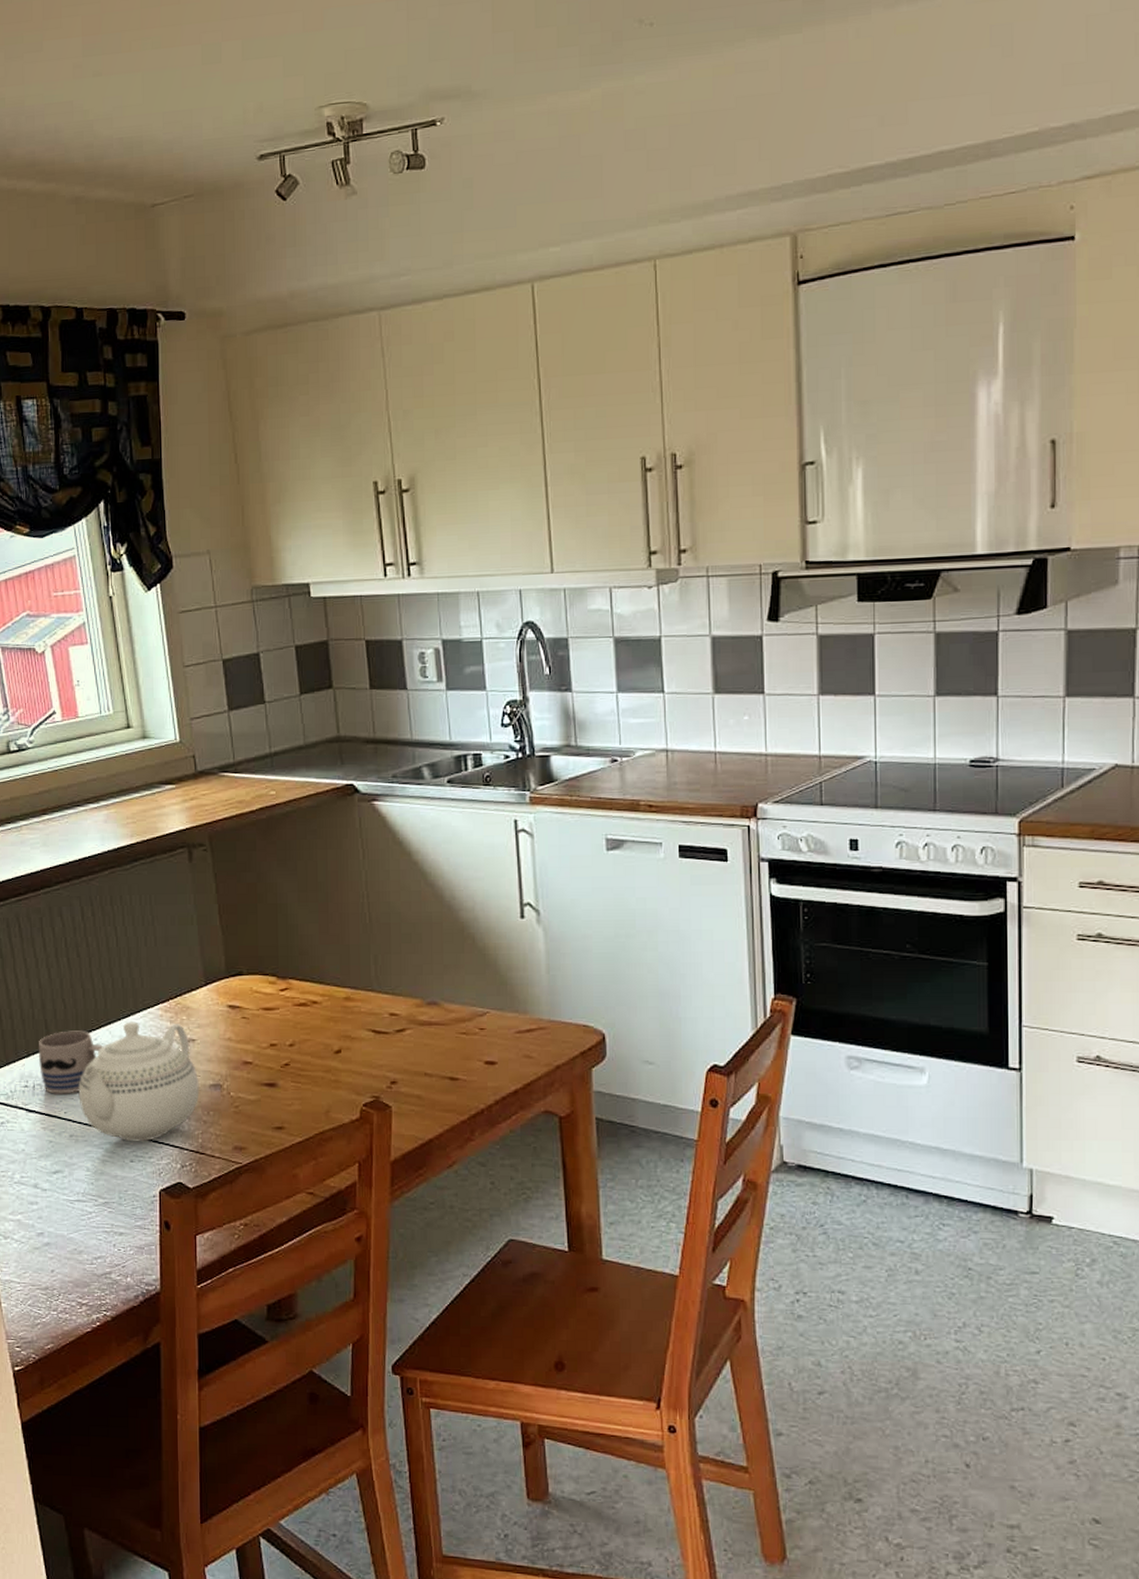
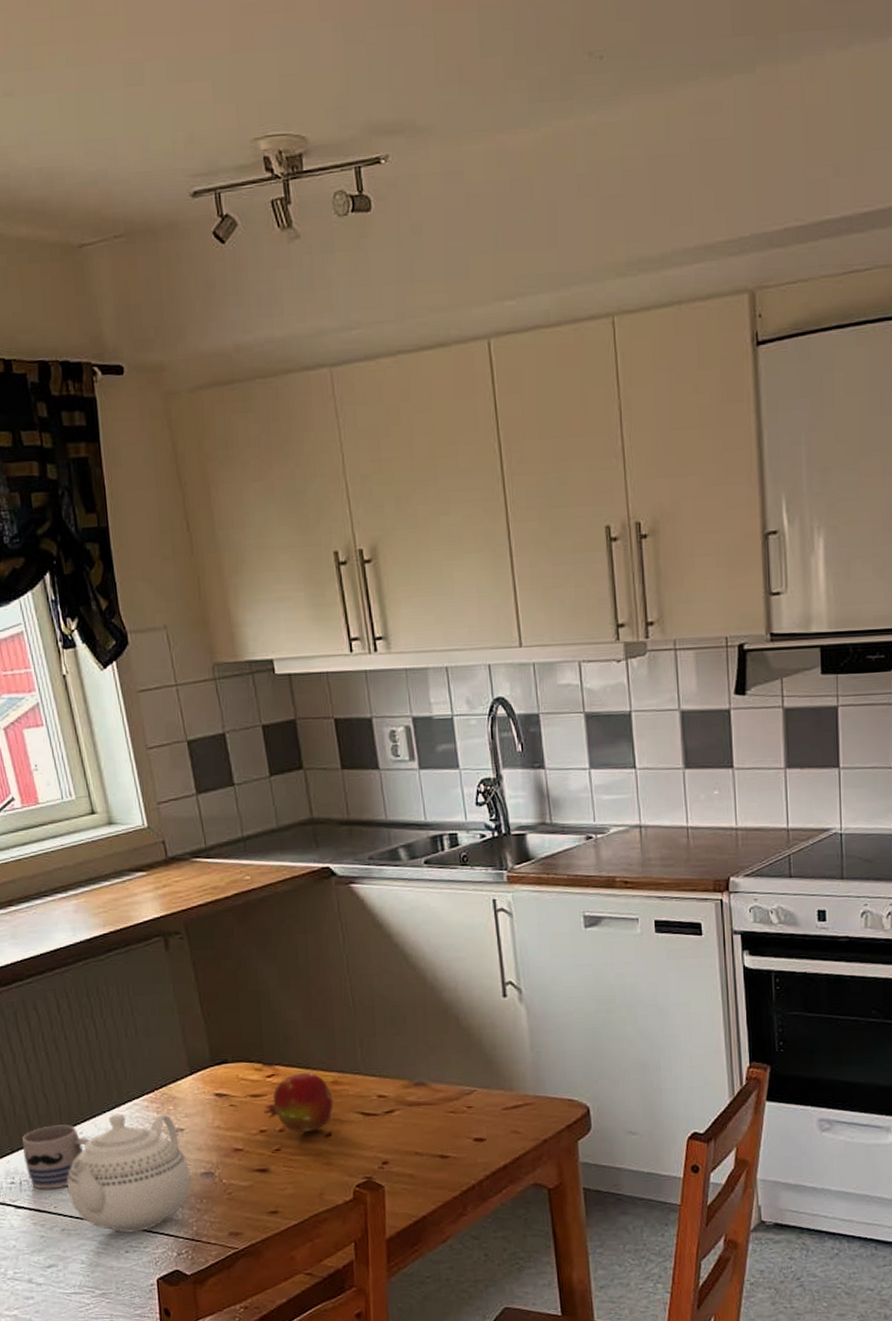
fruit: none [275,988,345,1047] -> present [263,1073,334,1132]

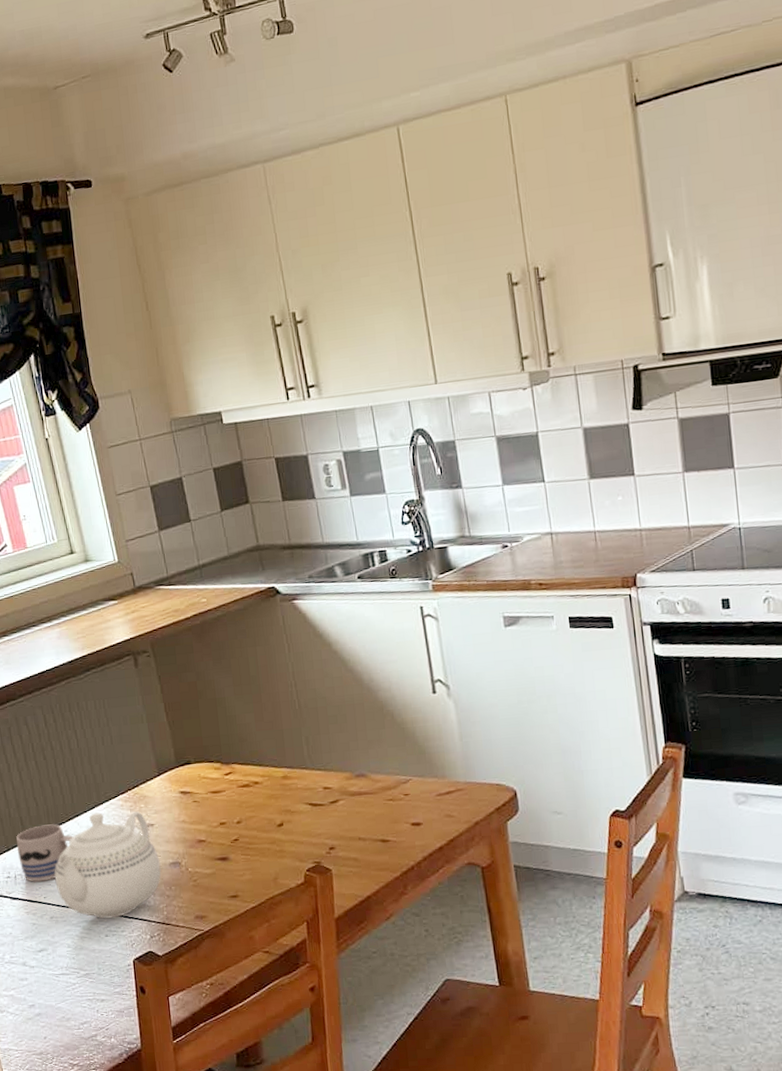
fruit: present [263,1073,334,1132] -> none [222,769,284,823]

